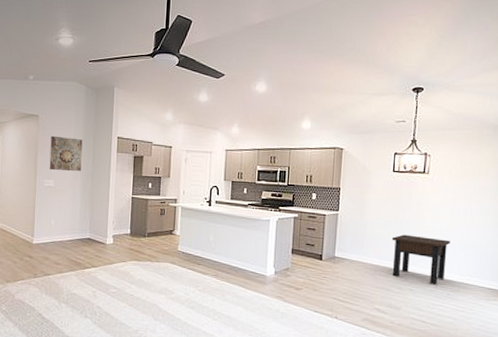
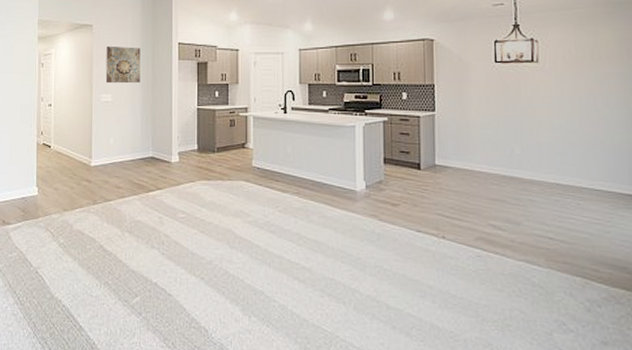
side table: present [391,234,450,285] -> none [501,134,573,193]

